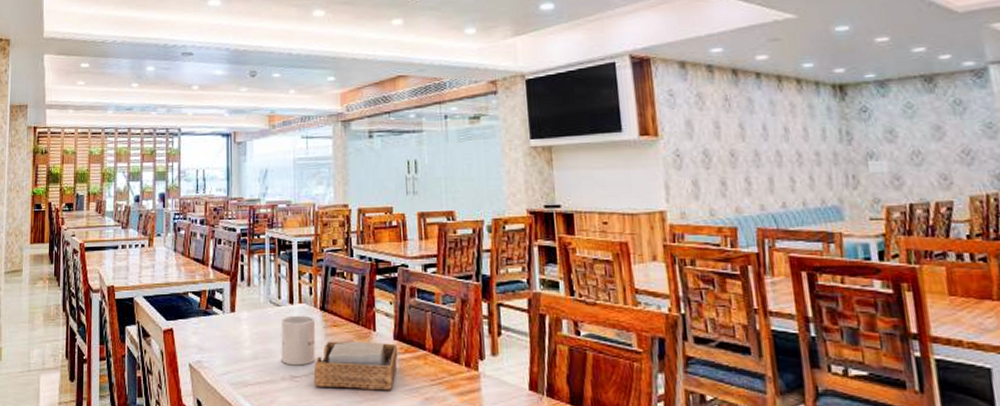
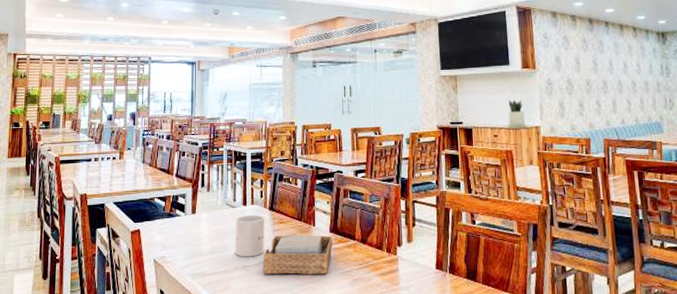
planter: none [621,176,648,214] -> present [508,99,527,129]

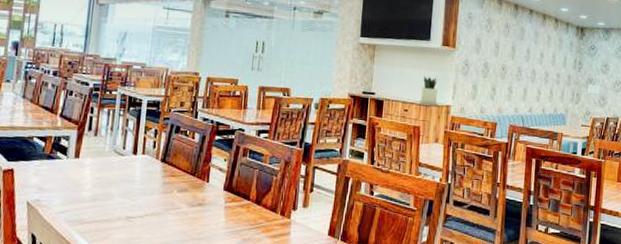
mug: present [235,214,264,257] -> none [119,164,155,208]
napkin holder: present [262,235,333,275] -> none [147,189,226,232]

